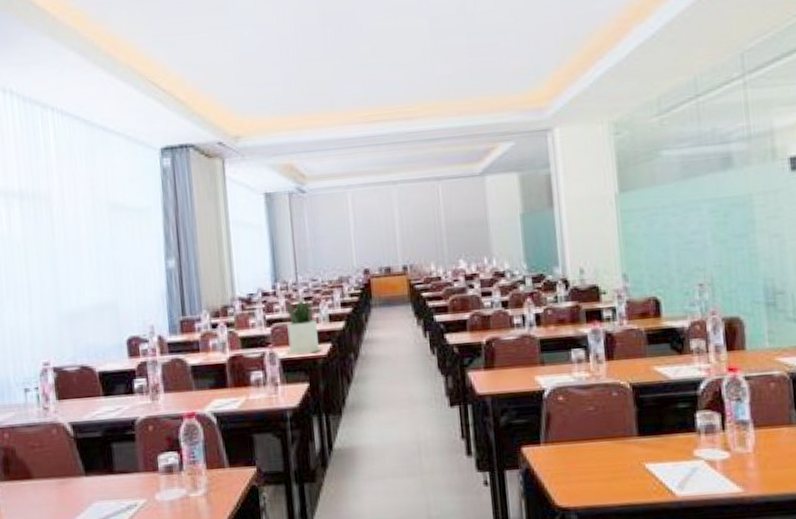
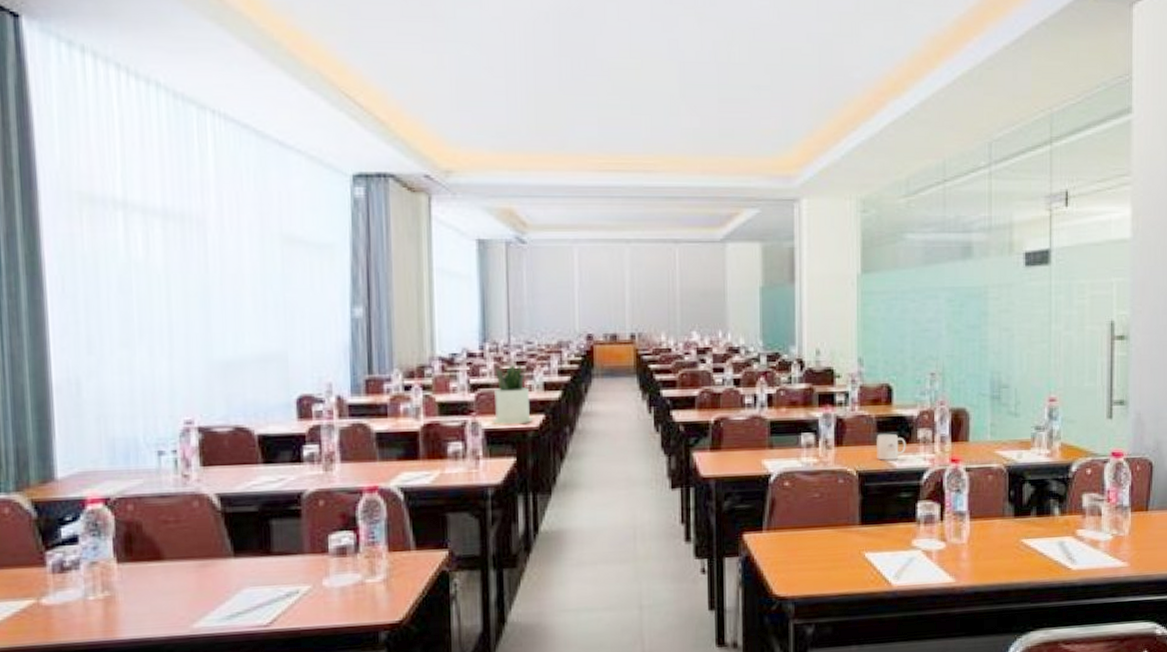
mug: none [648,345,680,372] -> present [877,433,906,460]

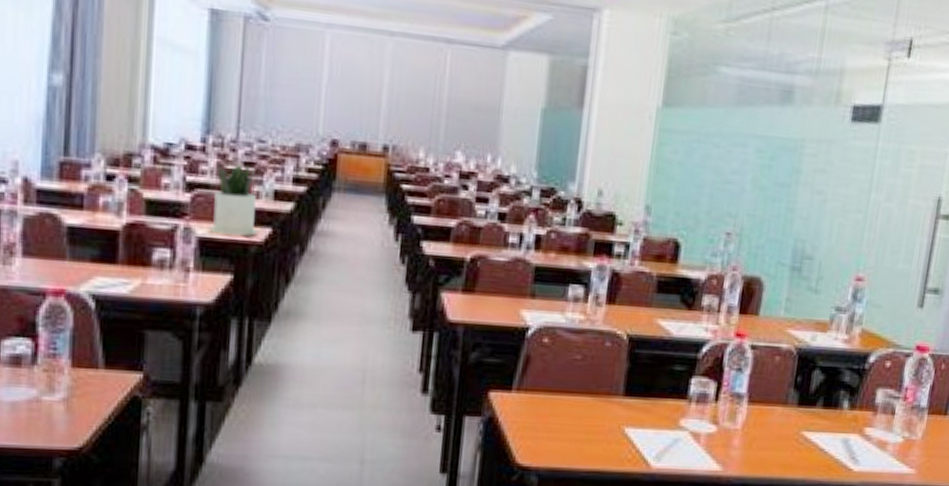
mug: present [877,433,906,460] -> none [652,295,688,327]

